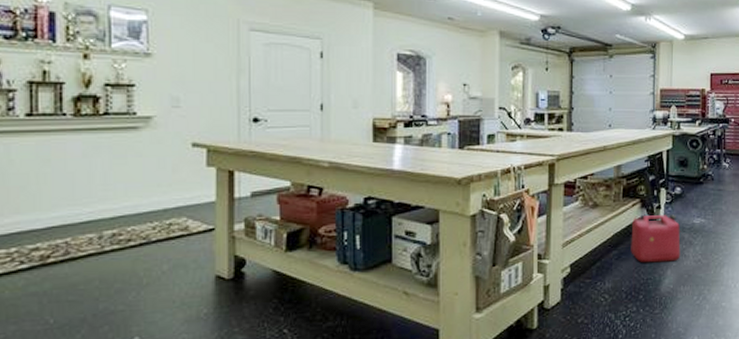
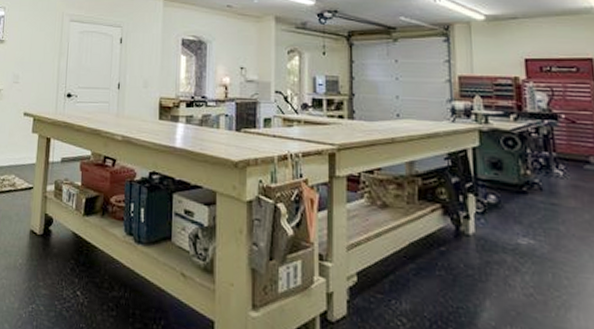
fuel can: present [631,214,681,263] -> none [432,223,503,291]

